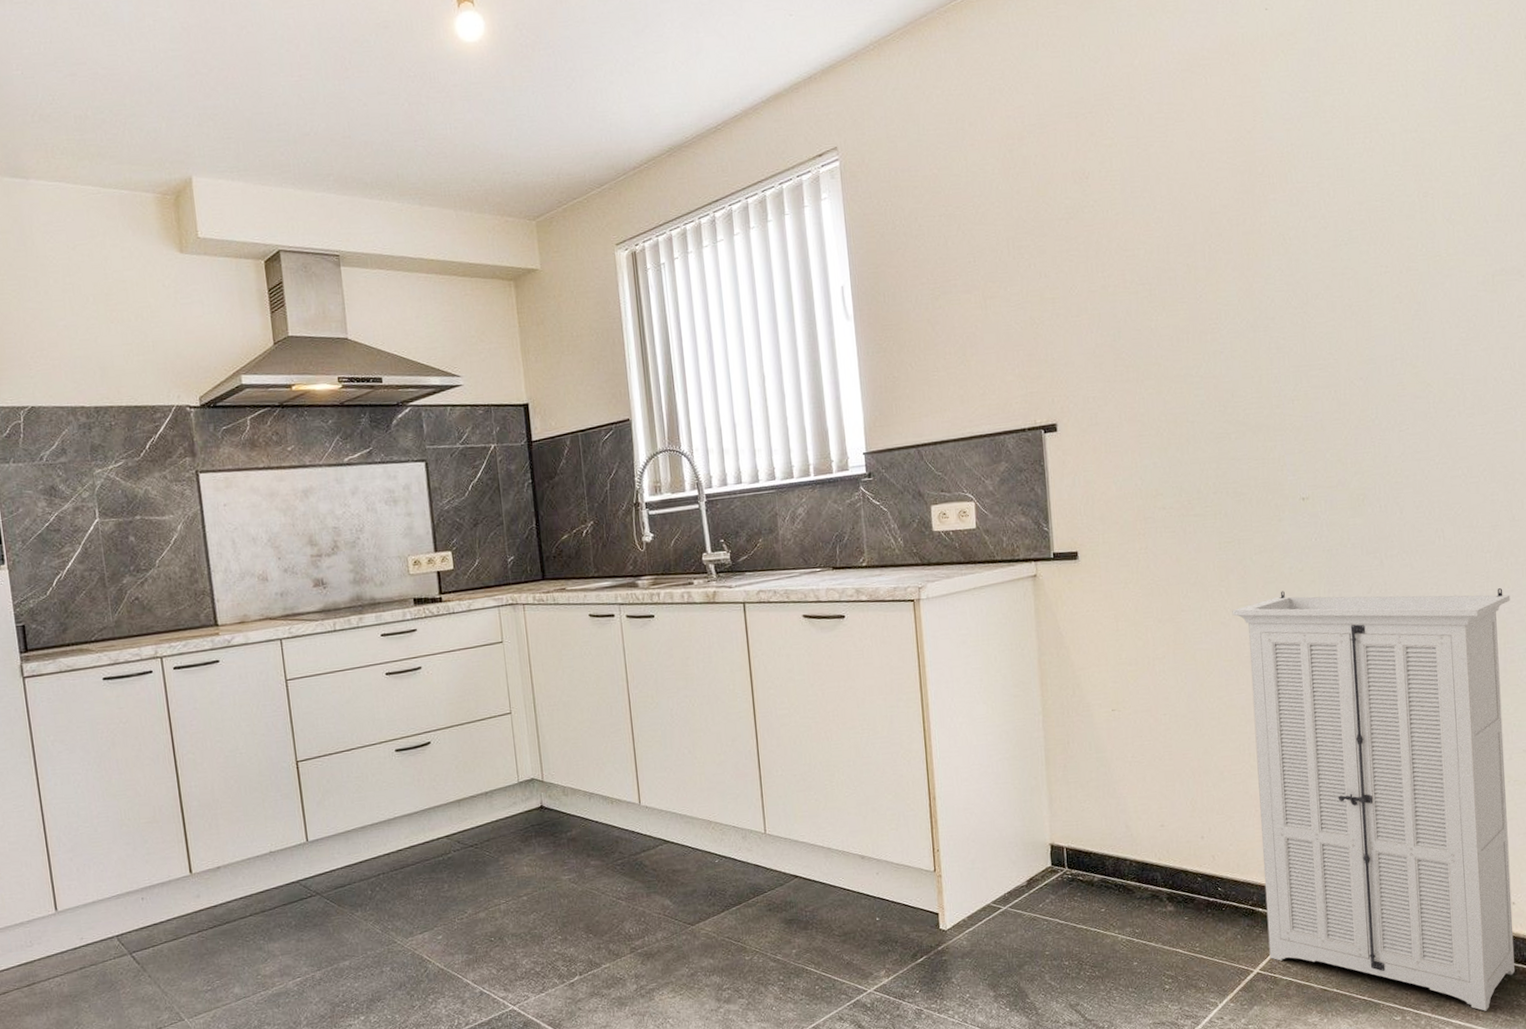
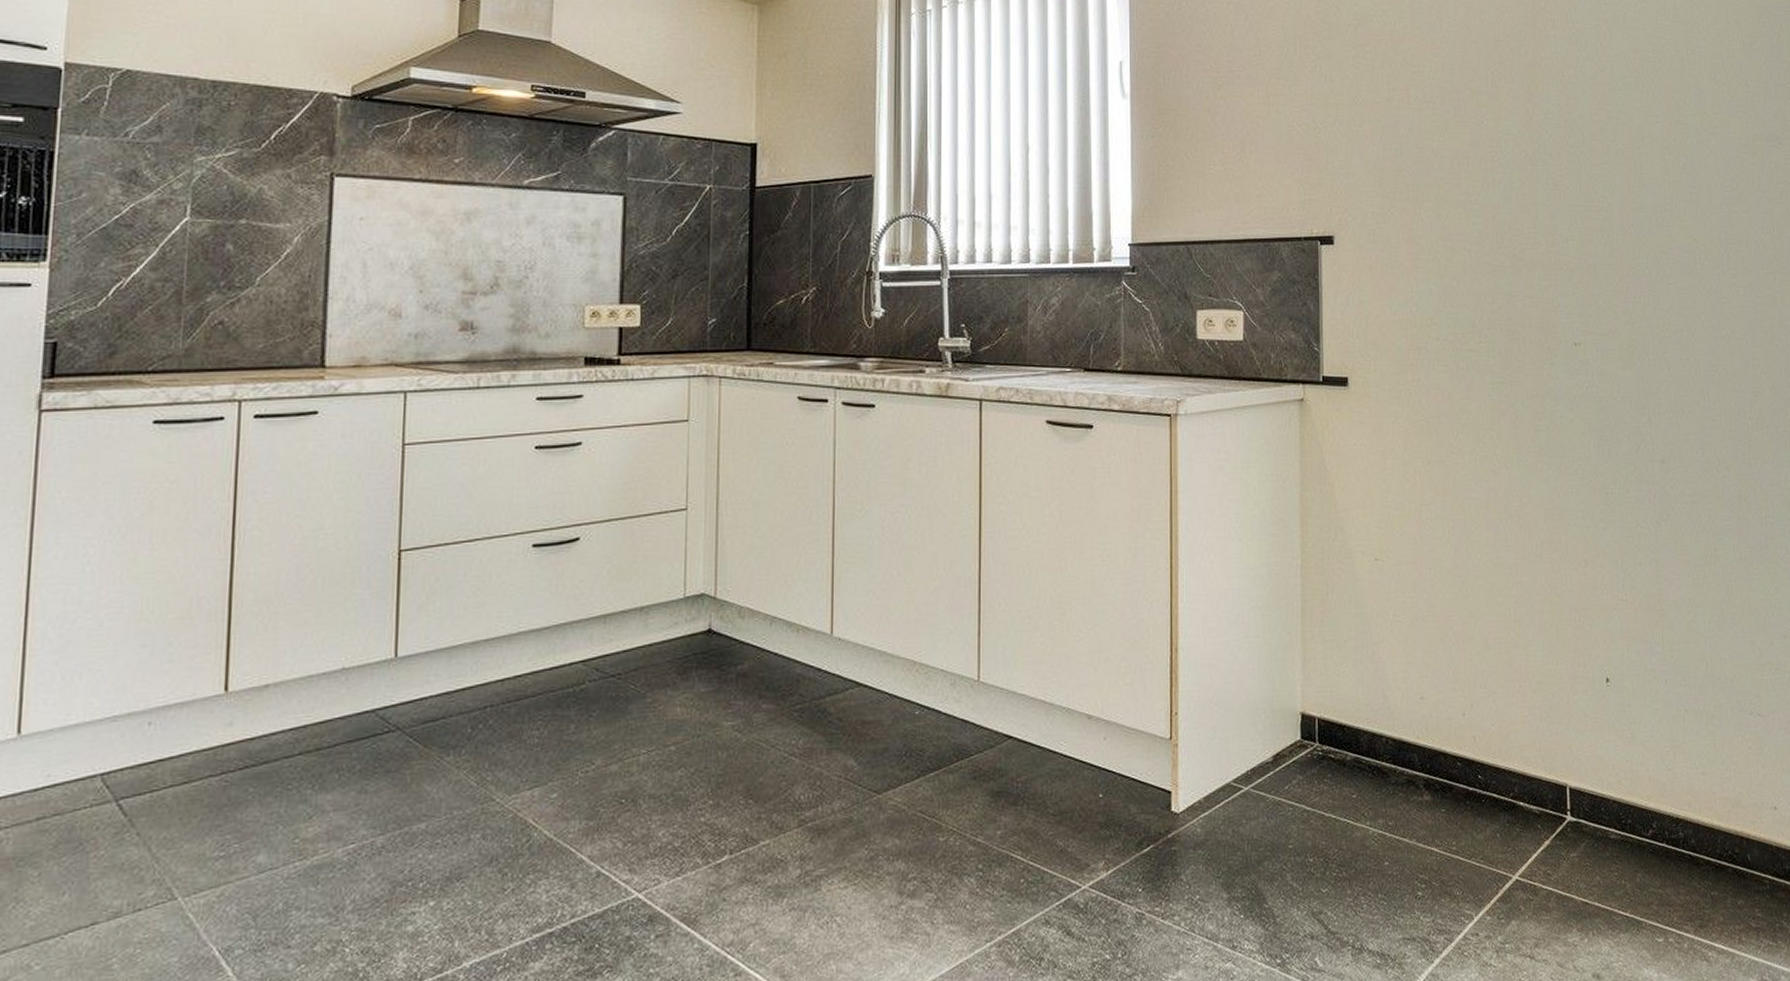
storage cabinet: present [1232,588,1515,1011] -> none [1502,441,1777,934]

